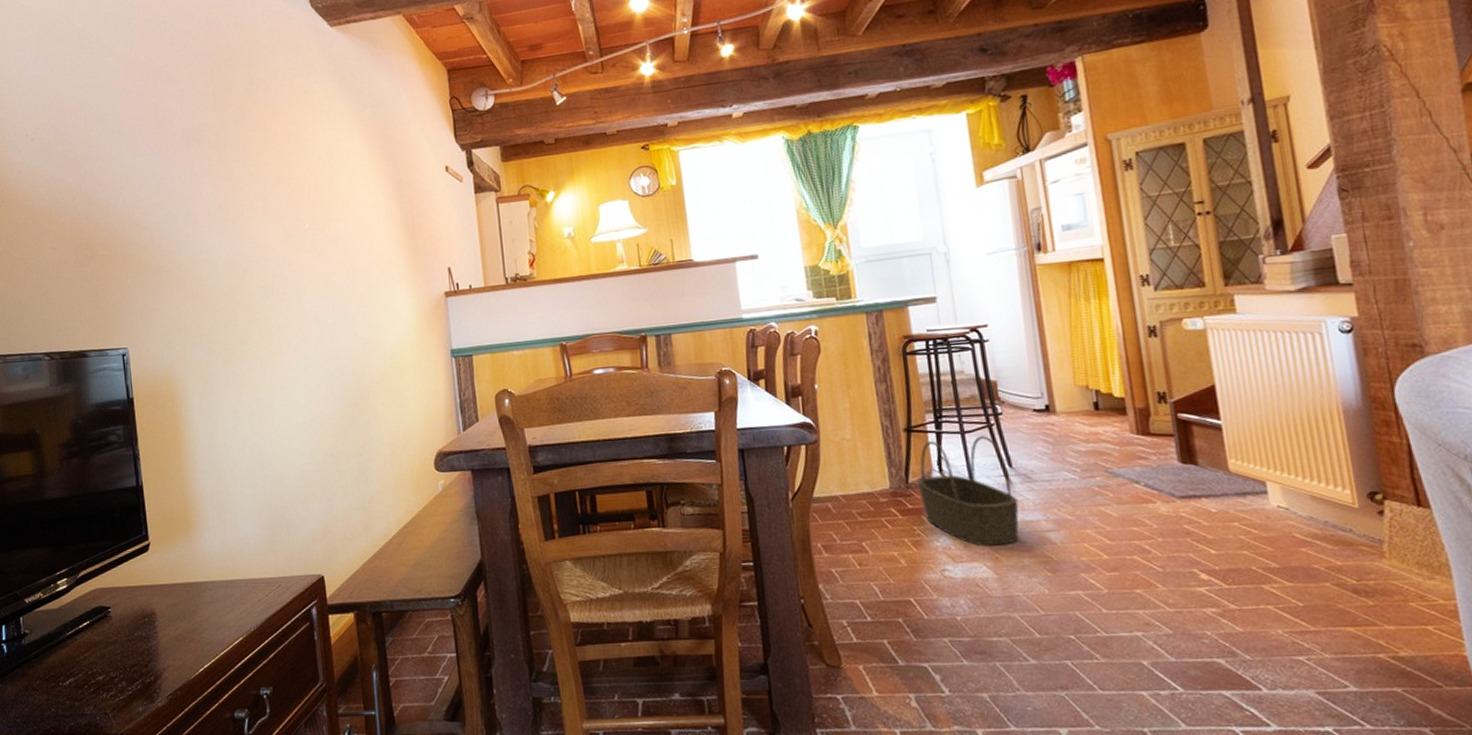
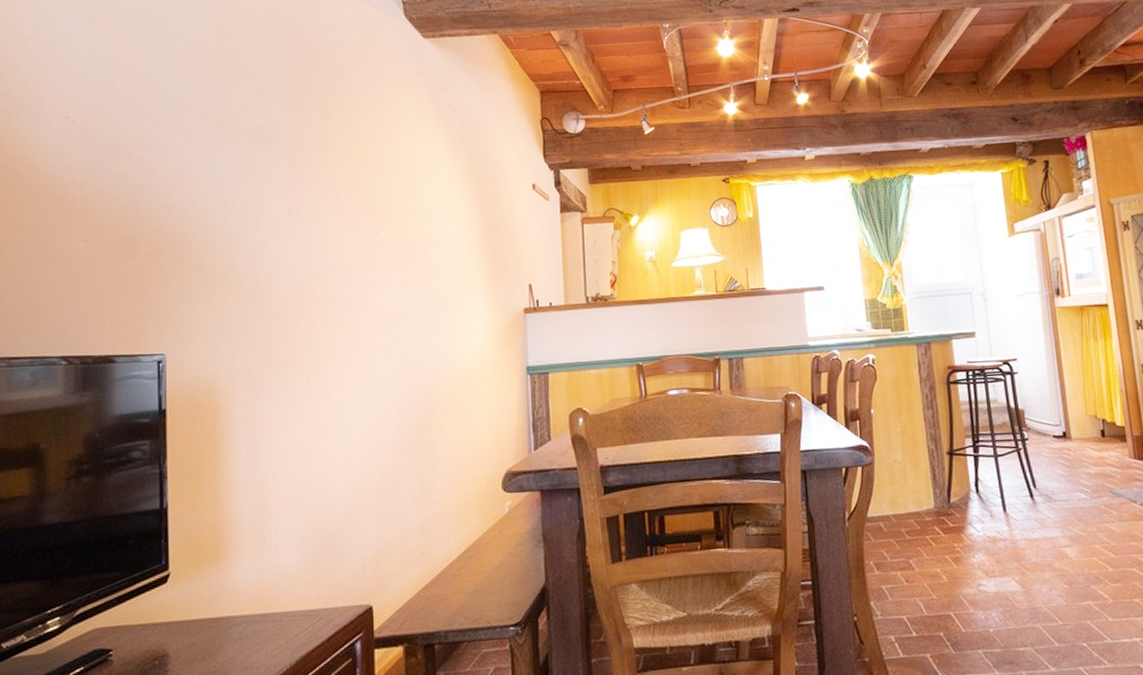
basket: present [917,436,1019,546] -> none [958,459,1042,562]

